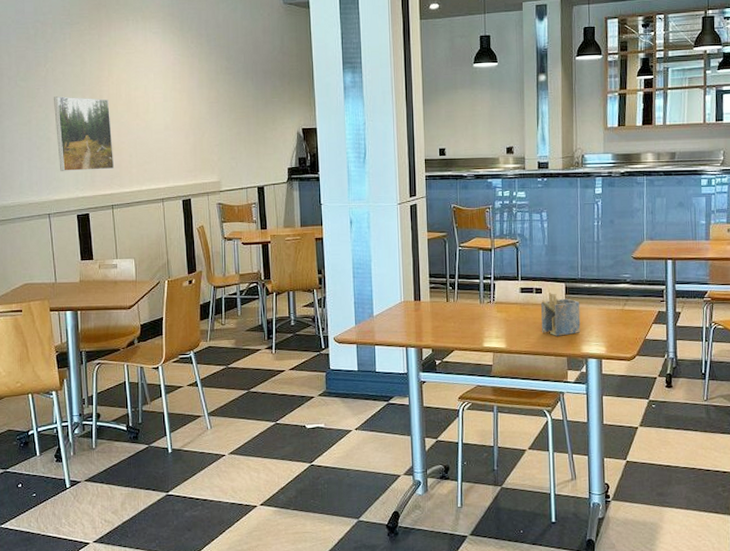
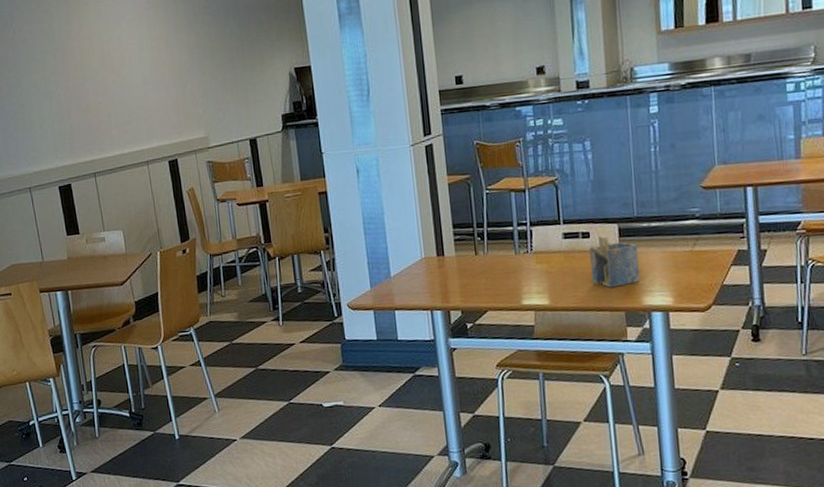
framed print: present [54,96,115,171] -> none [24,56,94,140]

